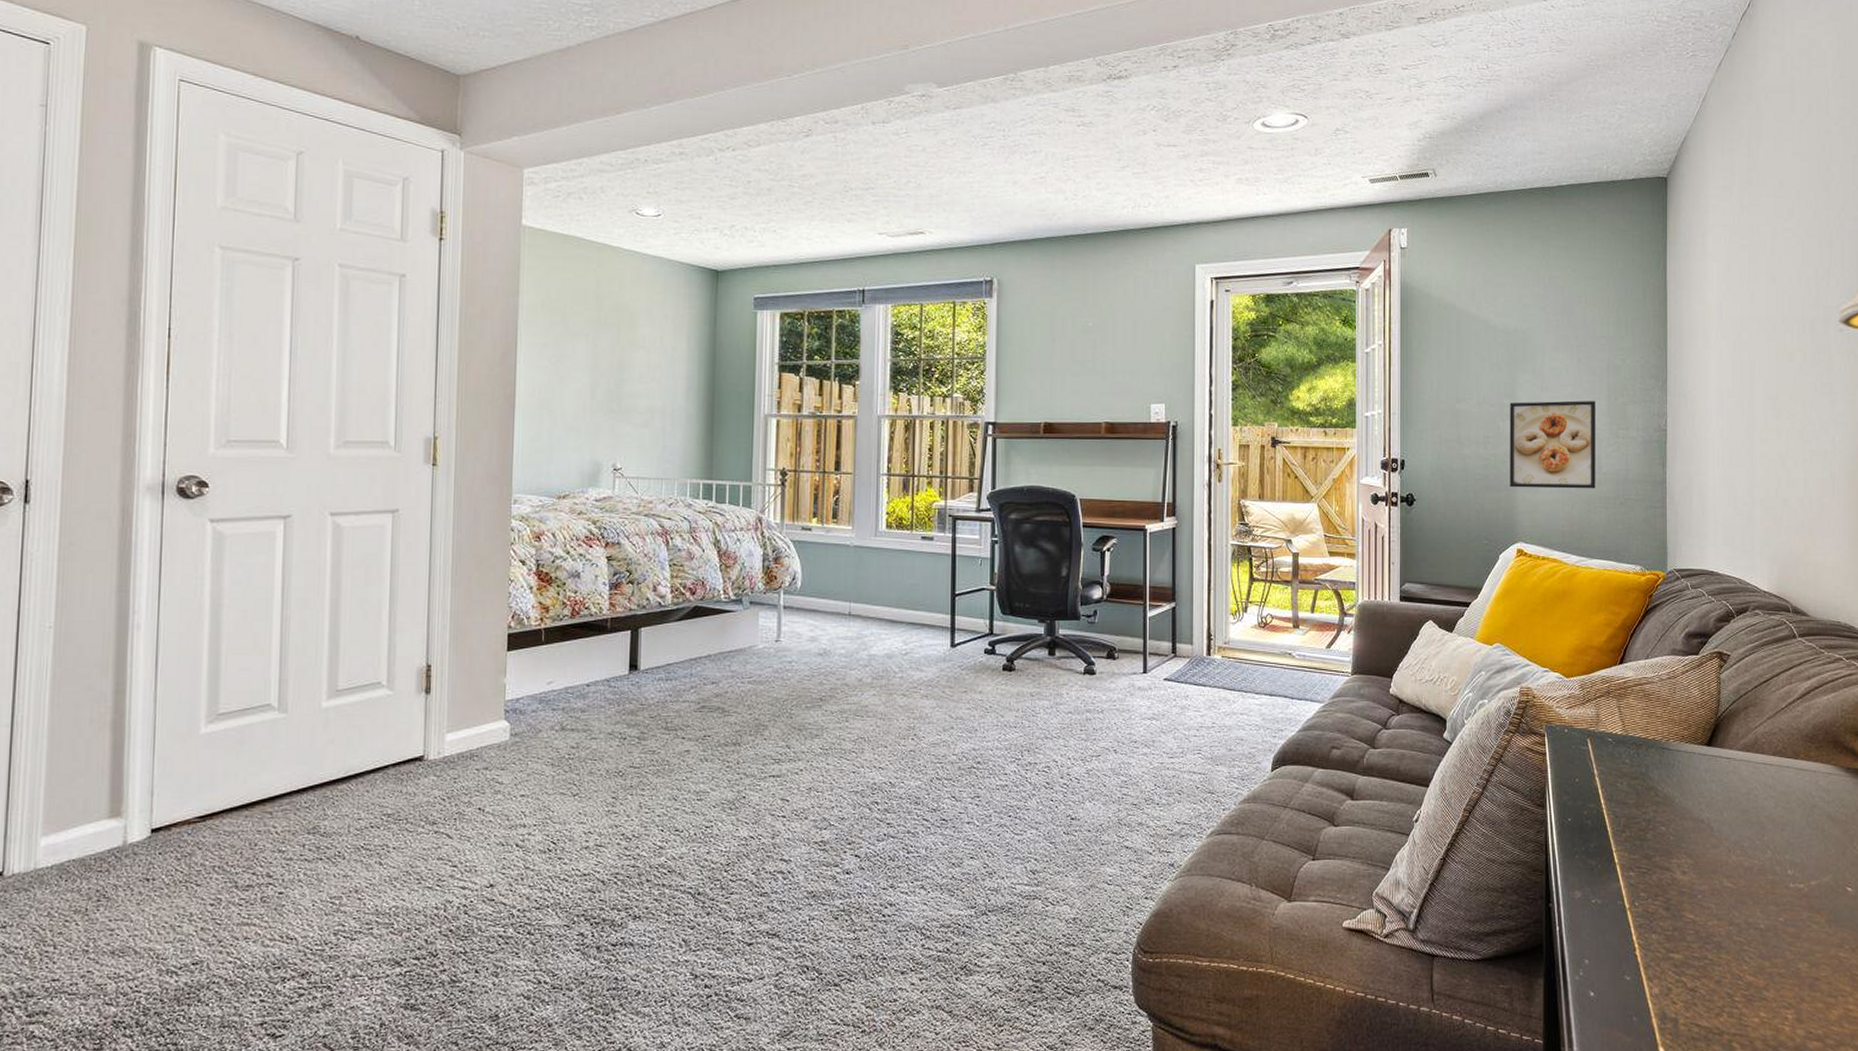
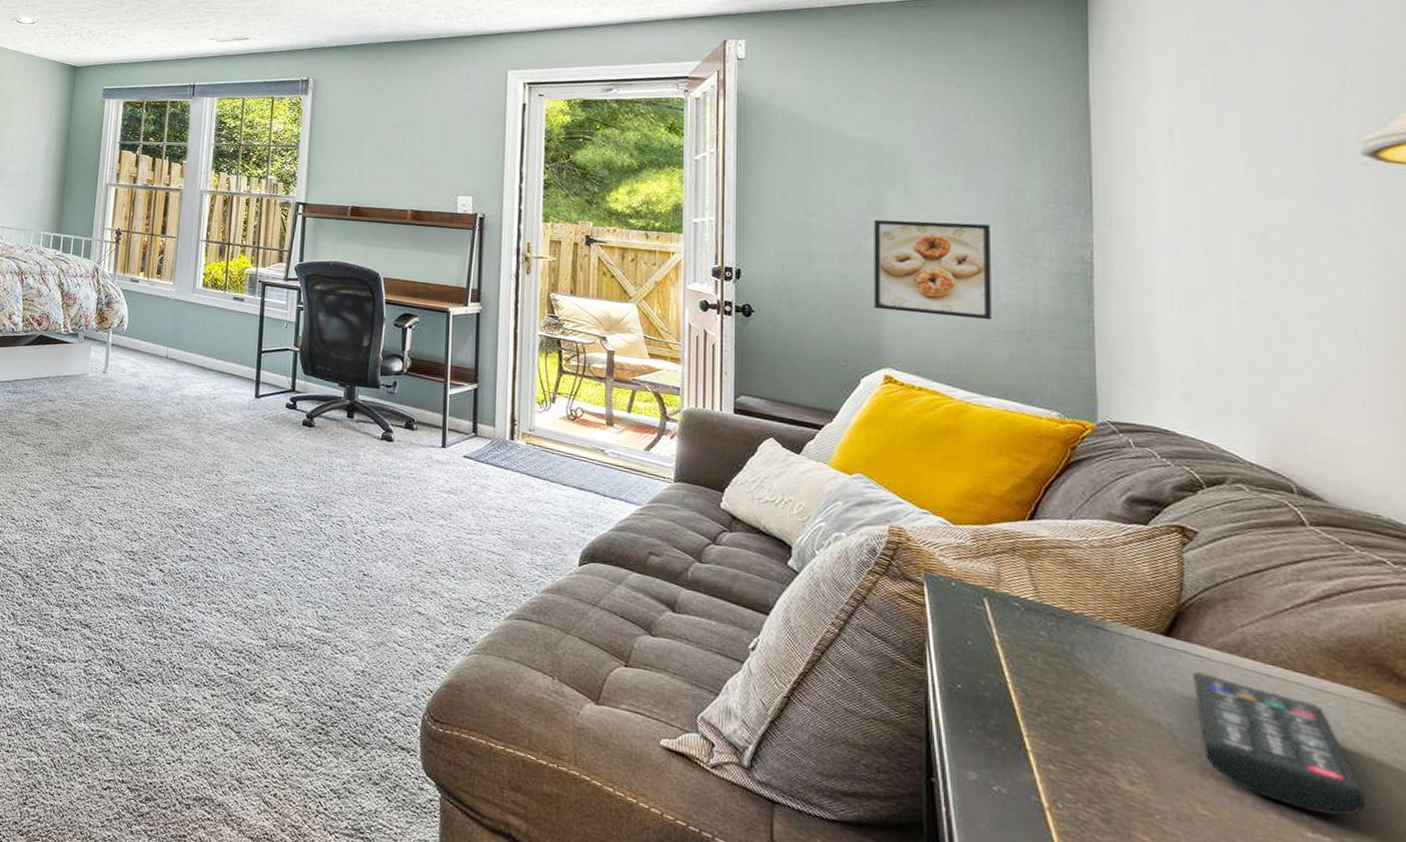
remote control: none [1723,771,1825,867] -> present [1191,672,1367,816]

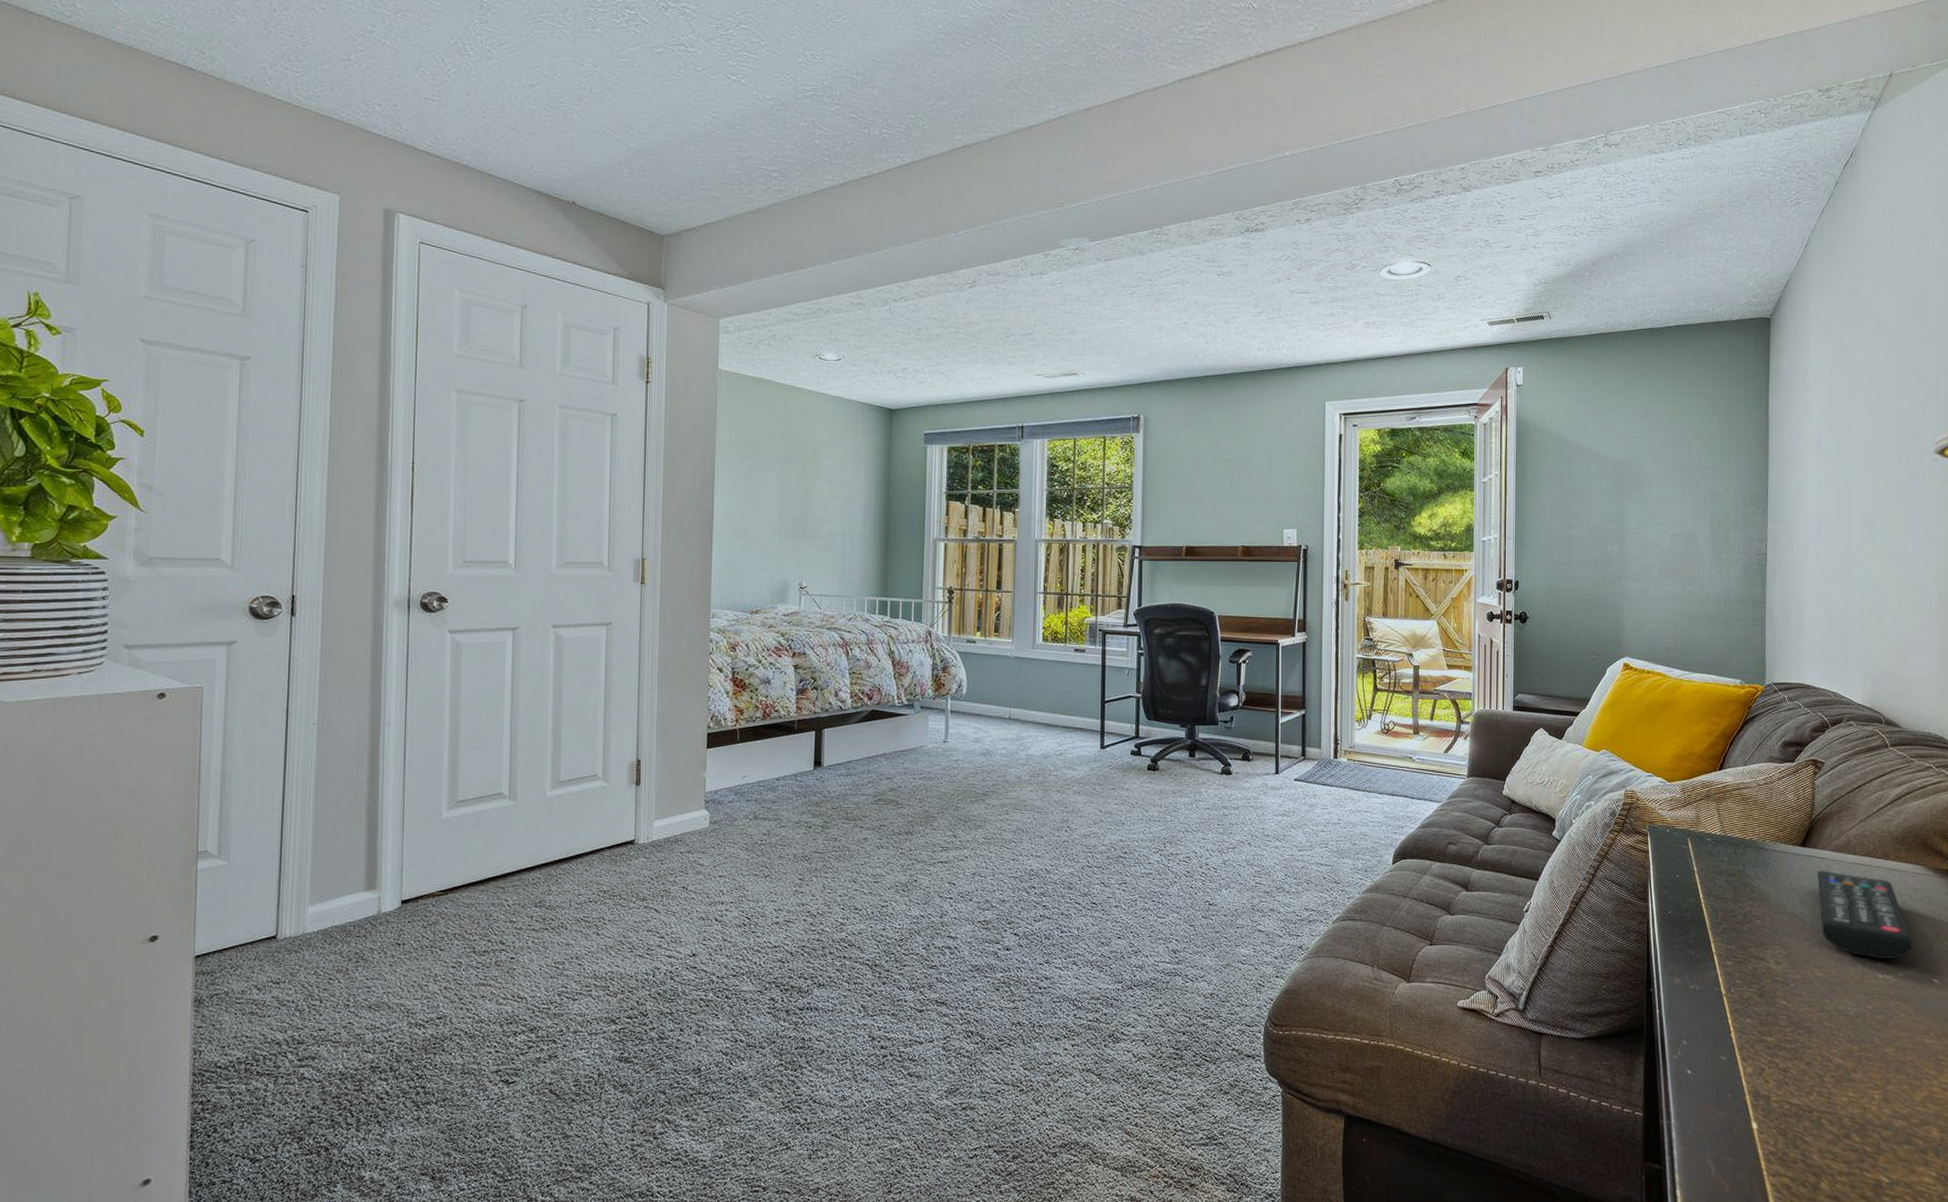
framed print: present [873,219,992,320] -> none [1617,526,1699,608]

